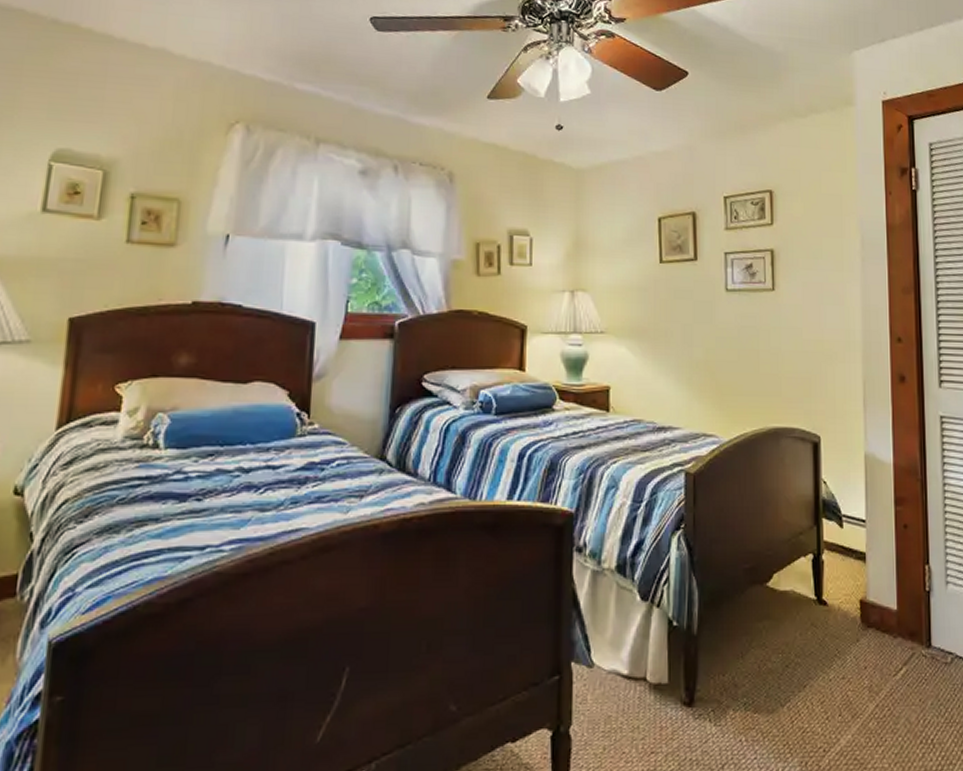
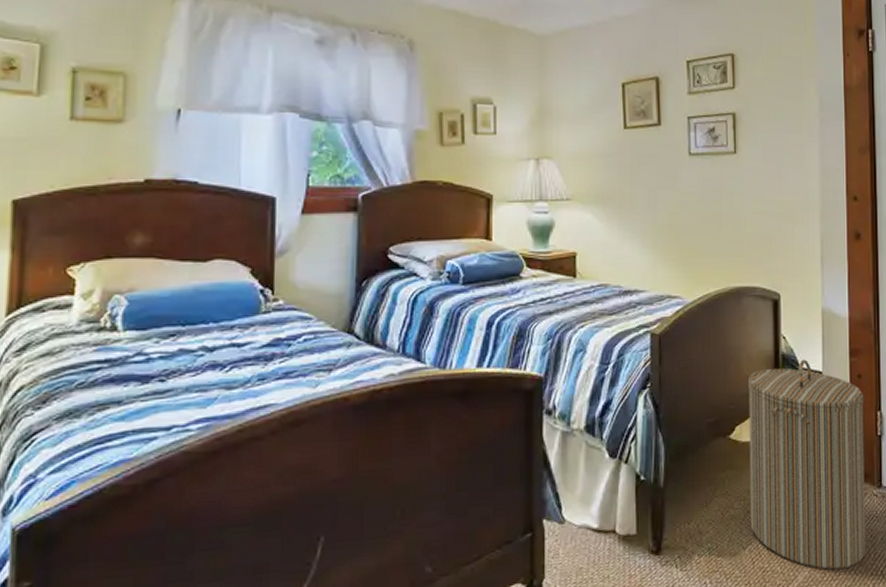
laundry hamper: none [786,506,915,734] -> present [747,359,866,570]

